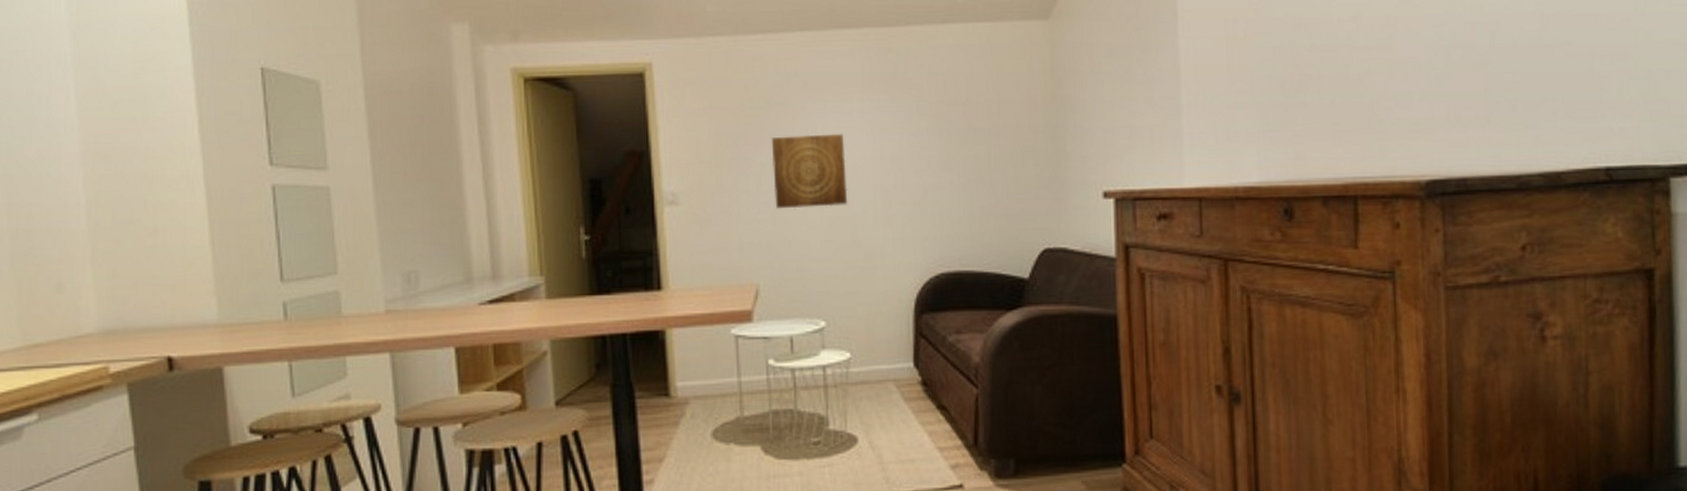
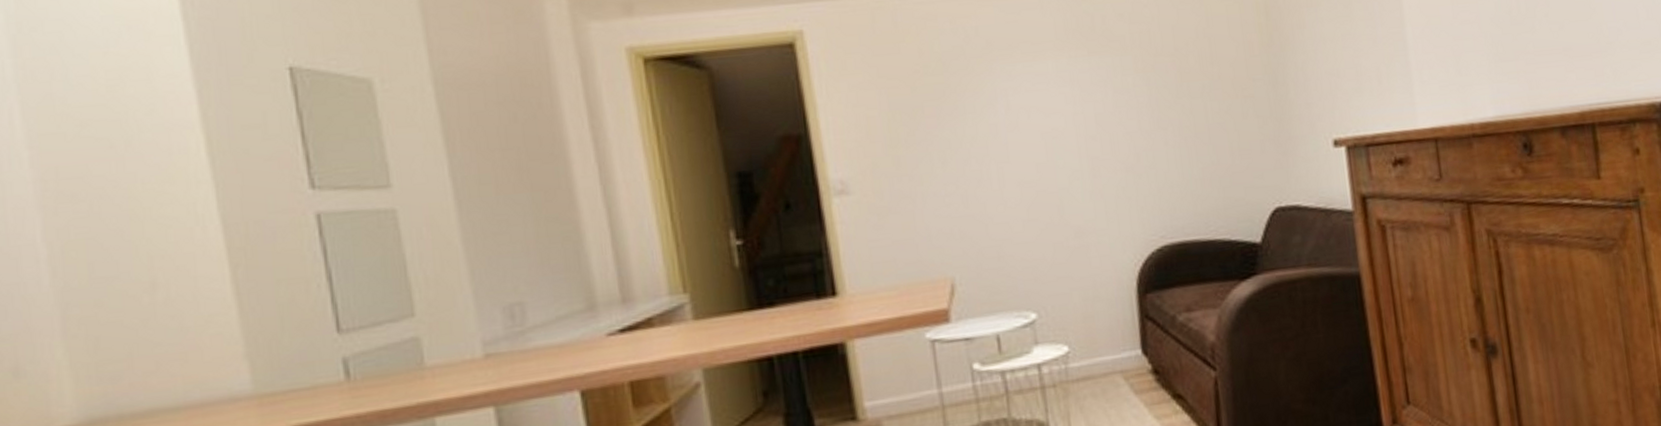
wall art: present [771,133,848,209] -> none [954,97,1050,190]

